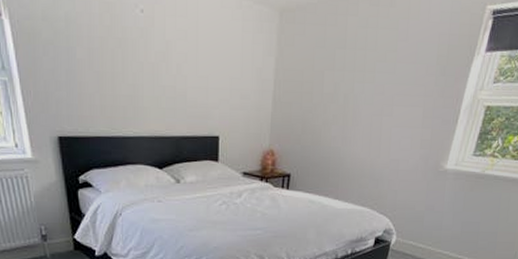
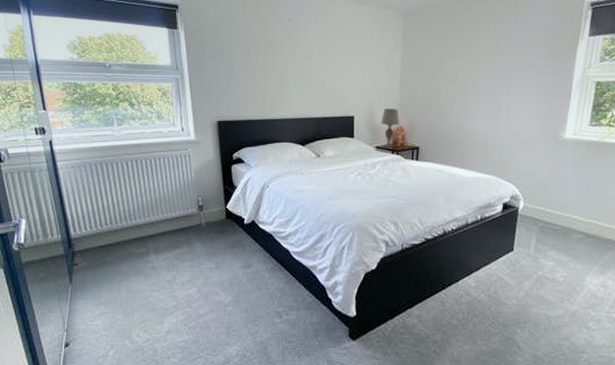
table lamp: none [249,129,270,174] -> present [381,109,399,148]

